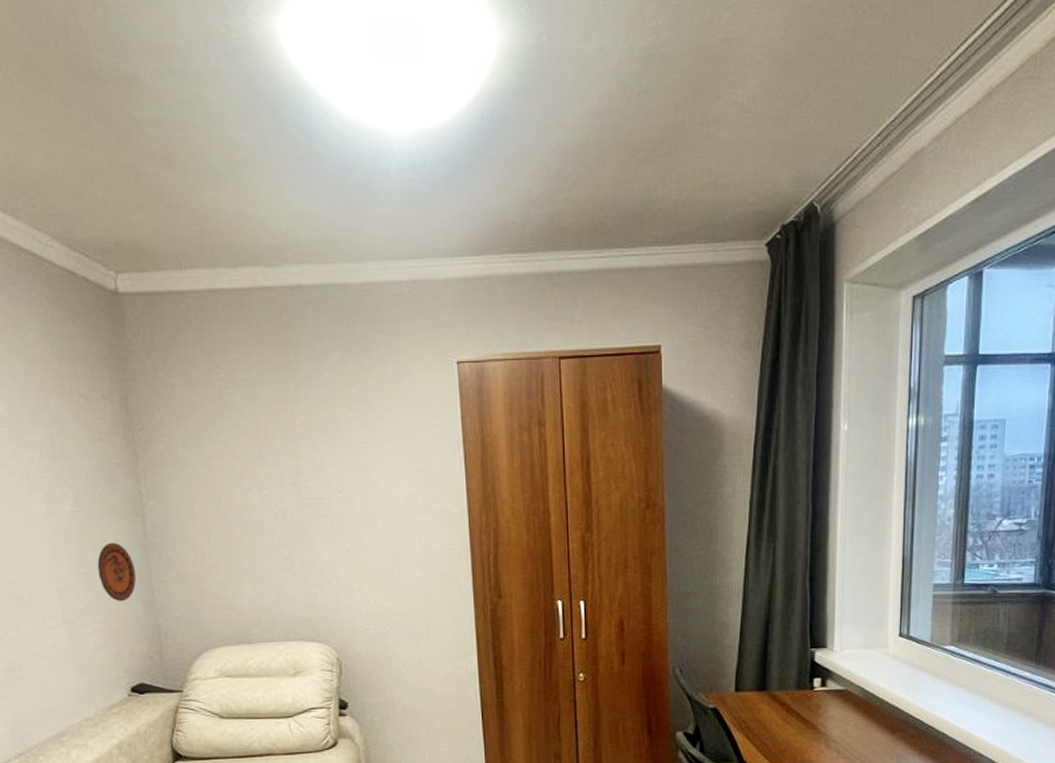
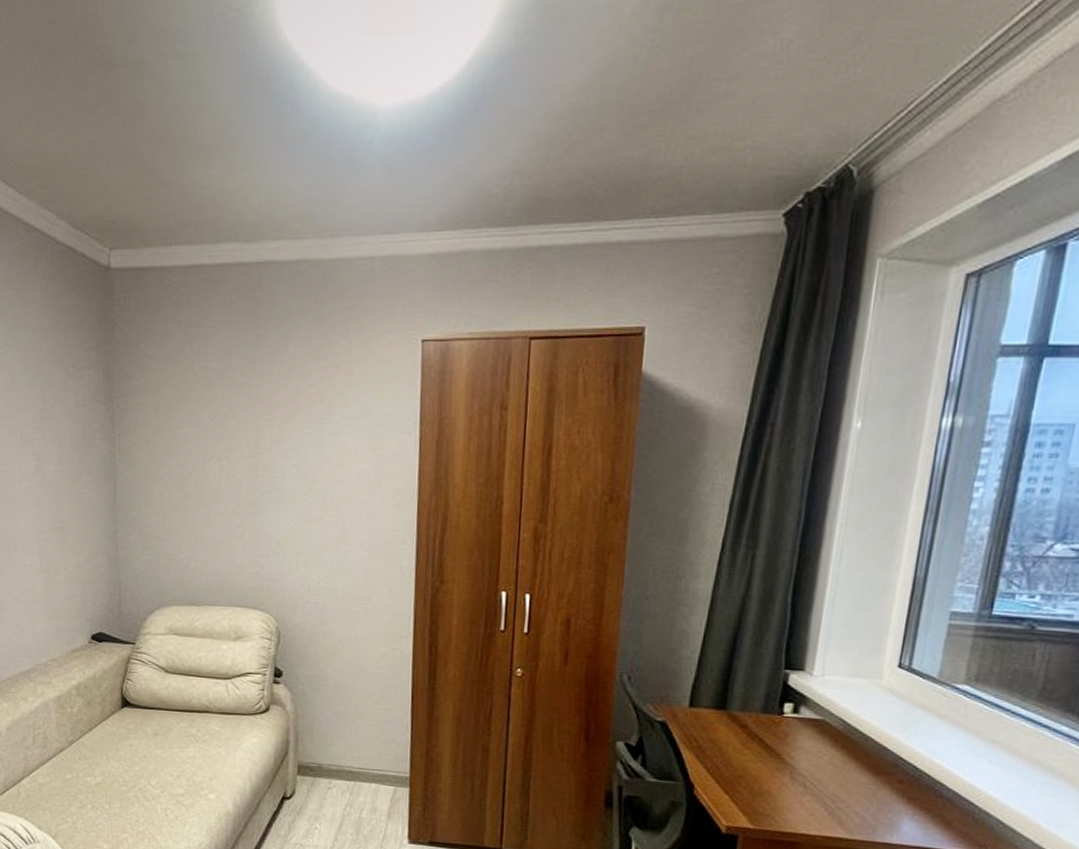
decorative plate: present [97,543,136,602] -> none [72,501,104,557]

